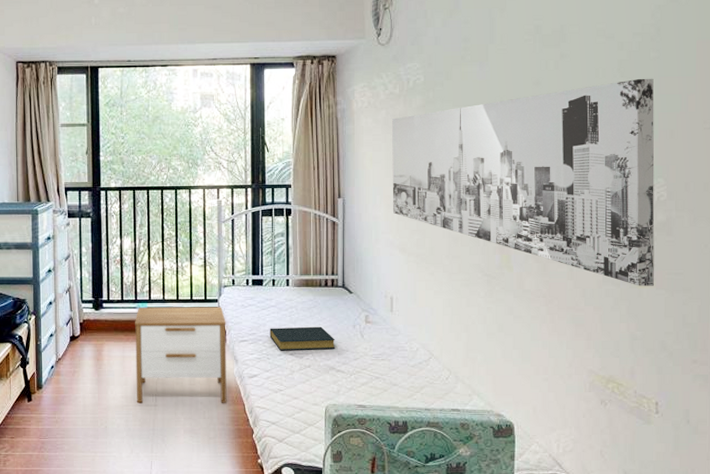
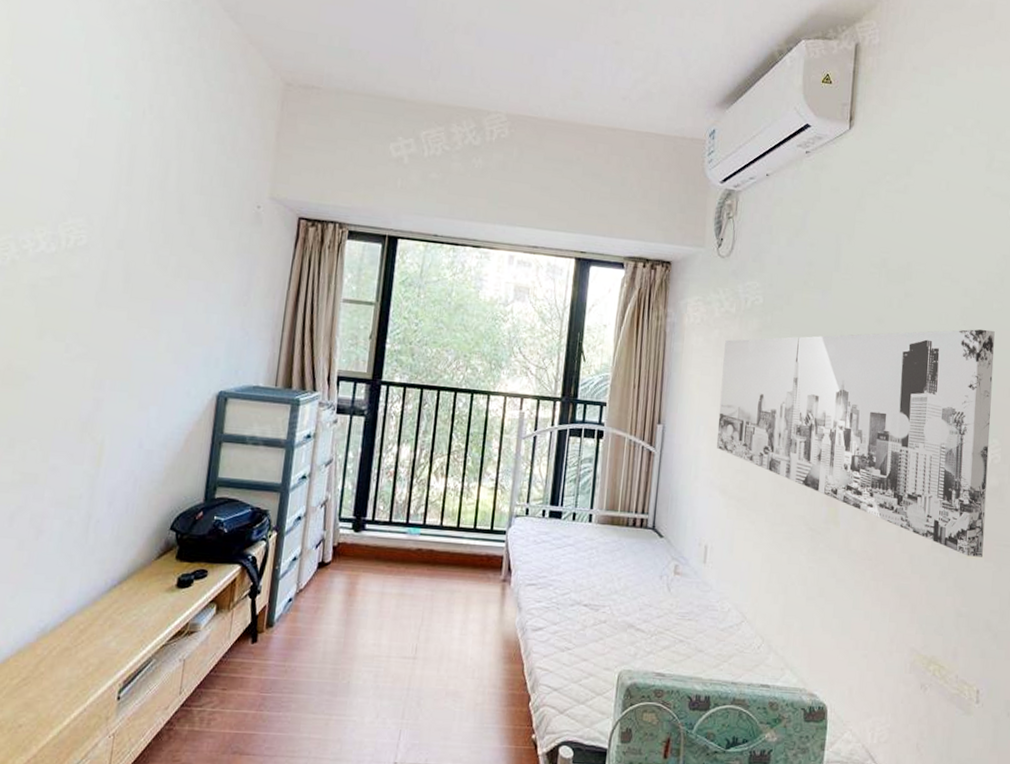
nightstand: present [135,307,227,403] -> none [391,533,513,661]
hardback book: present [269,326,336,351] -> none [562,571,638,603]

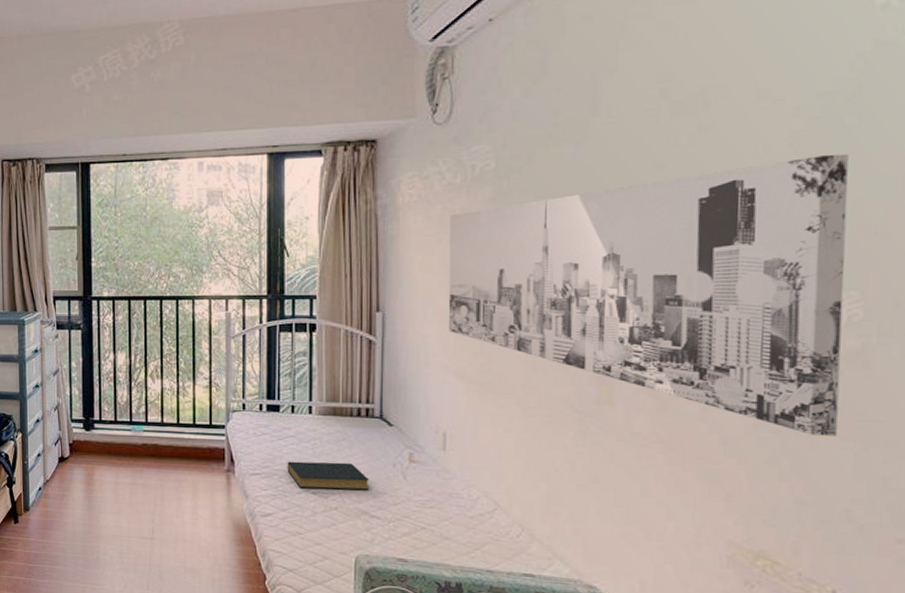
hardback book: none [562,571,638,603] -> present [287,461,370,491]

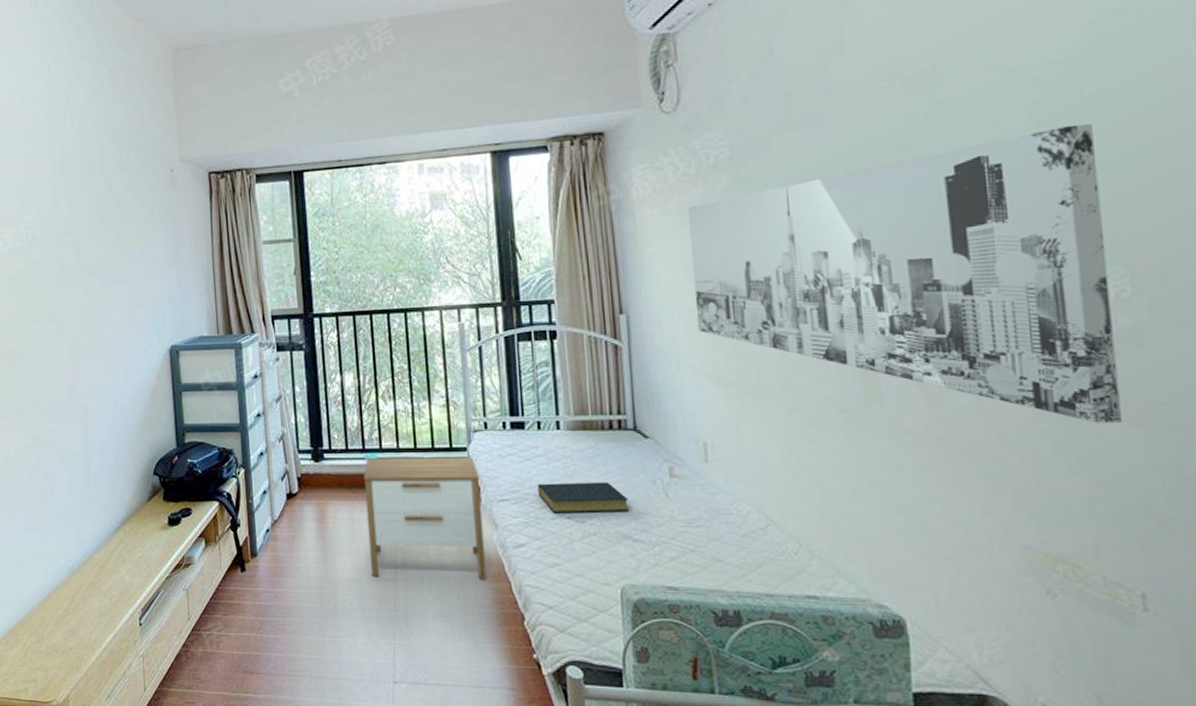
nightstand: none [130,430,235,543] -> present [364,457,487,580]

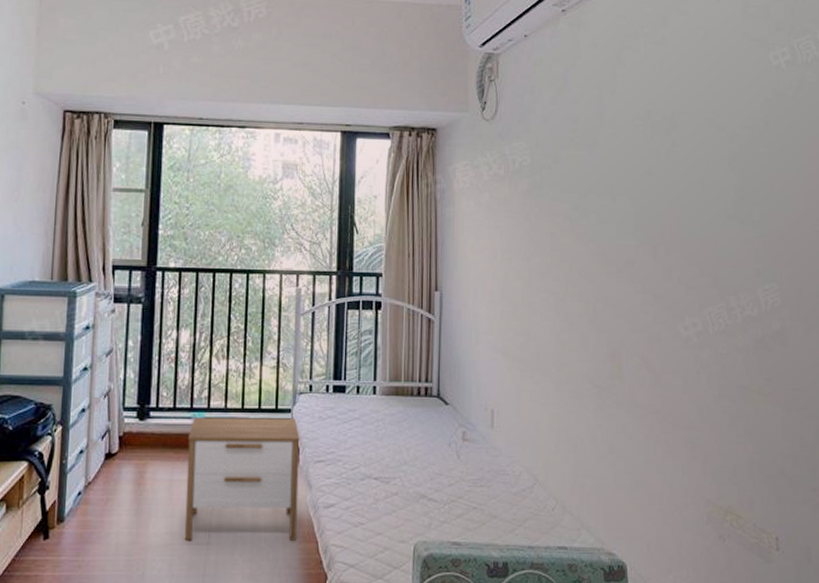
hardback book: present [537,482,630,514] -> none [351,444,428,474]
wall art: present [688,123,1123,423] -> none [495,174,772,403]

